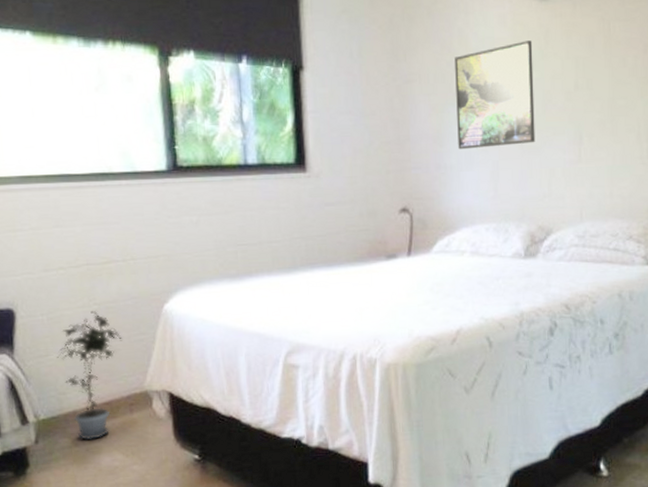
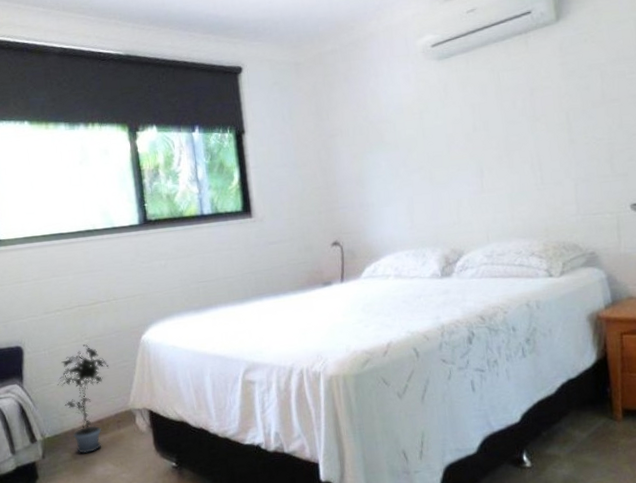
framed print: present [455,40,535,150] -> none [369,94,443,190]

